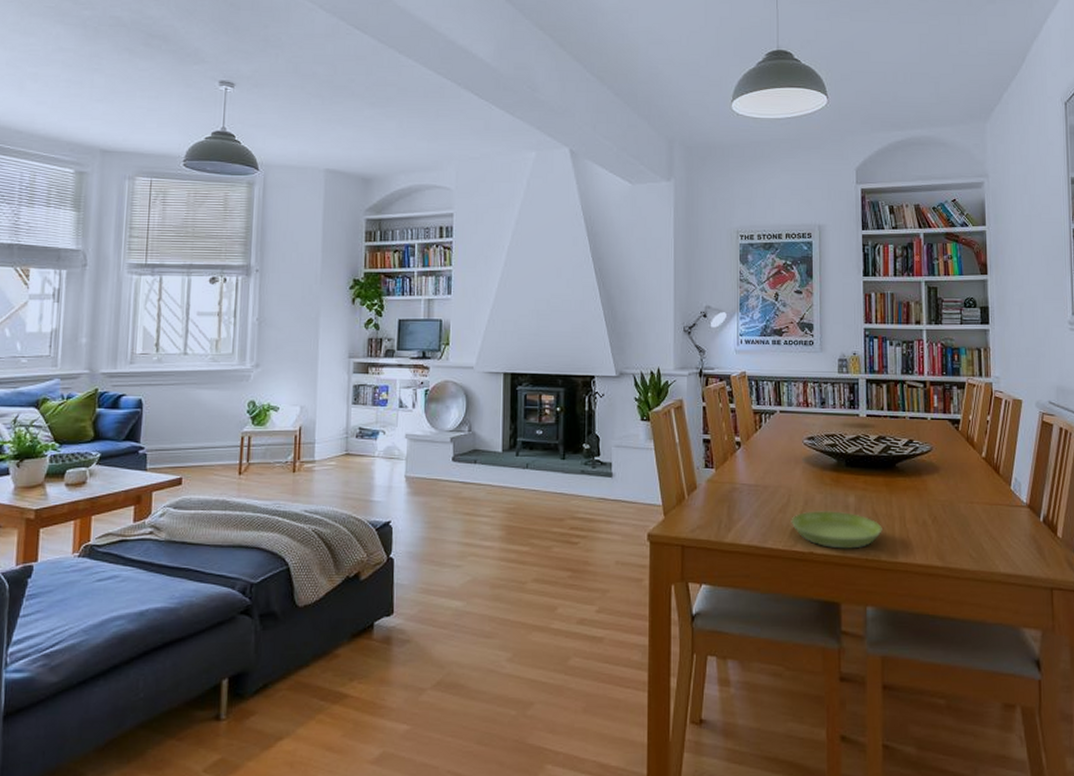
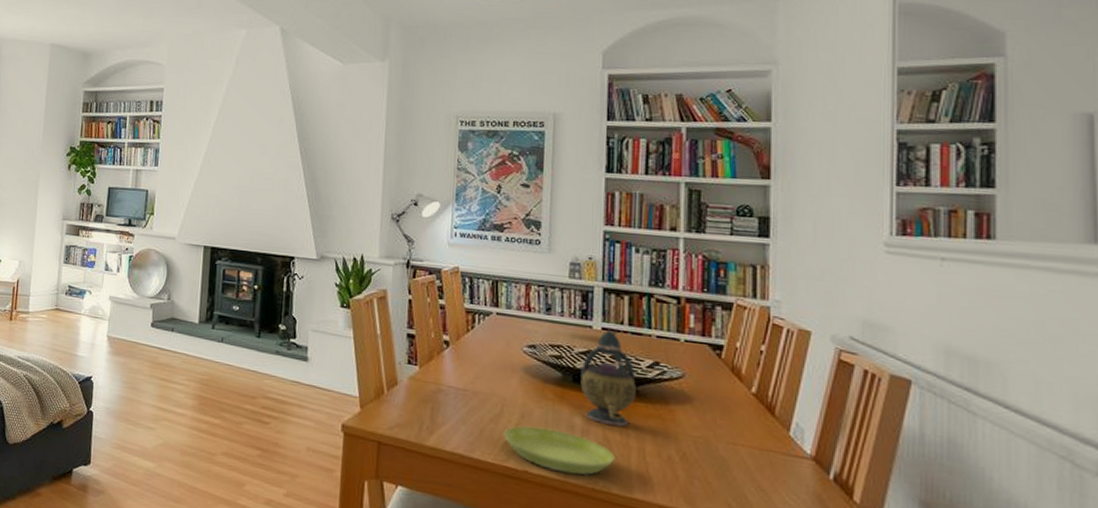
teapot: none [852,415,896,500] -> present [580,329,636,427]

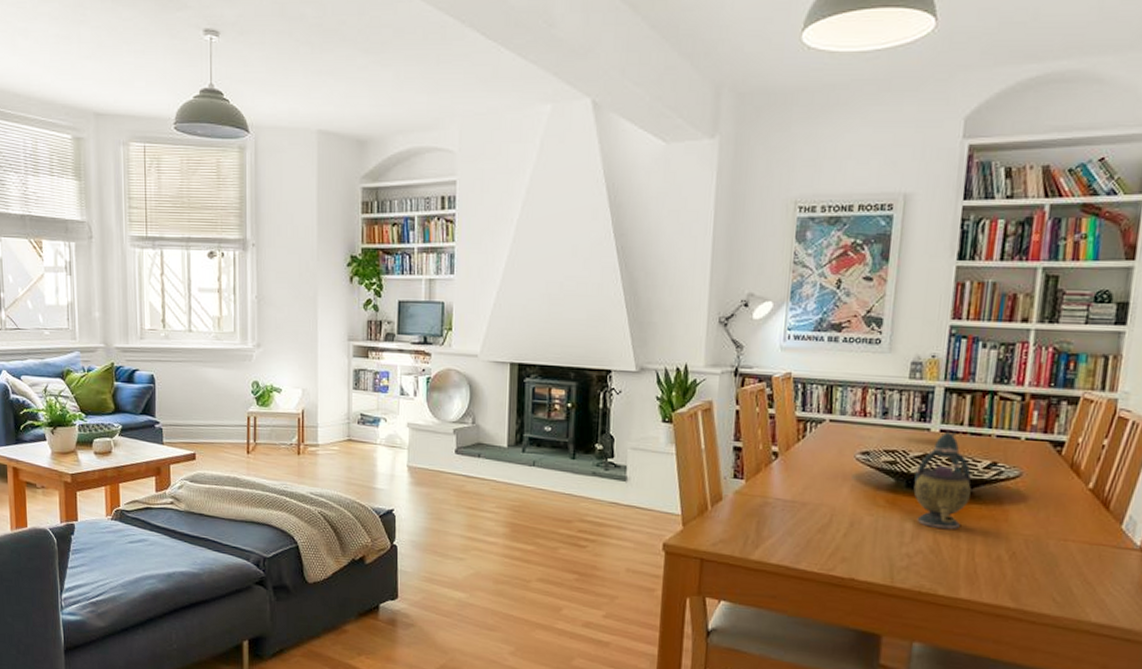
saucer: present [503,426,615,476] -> none [831,534,944,580]

